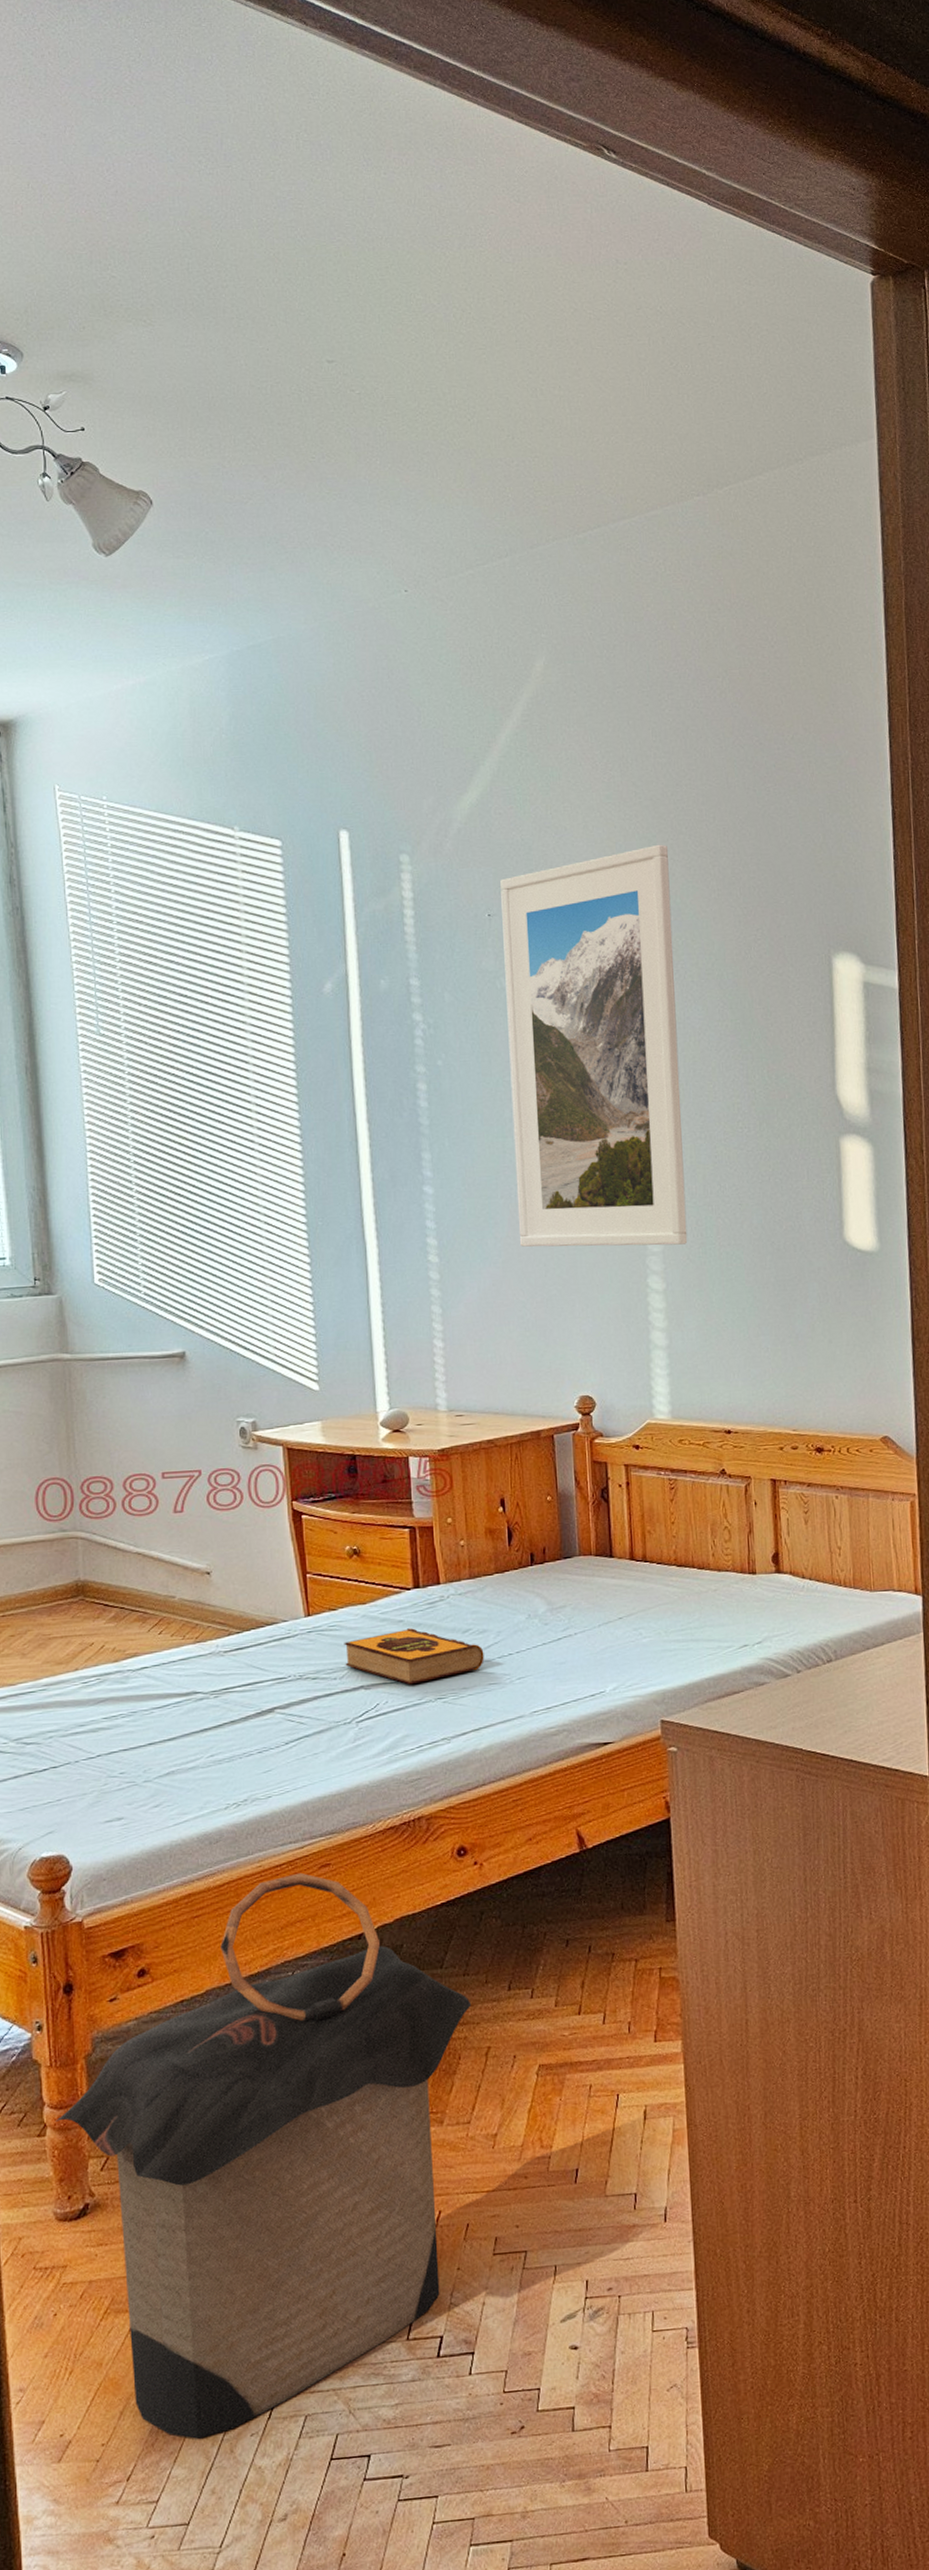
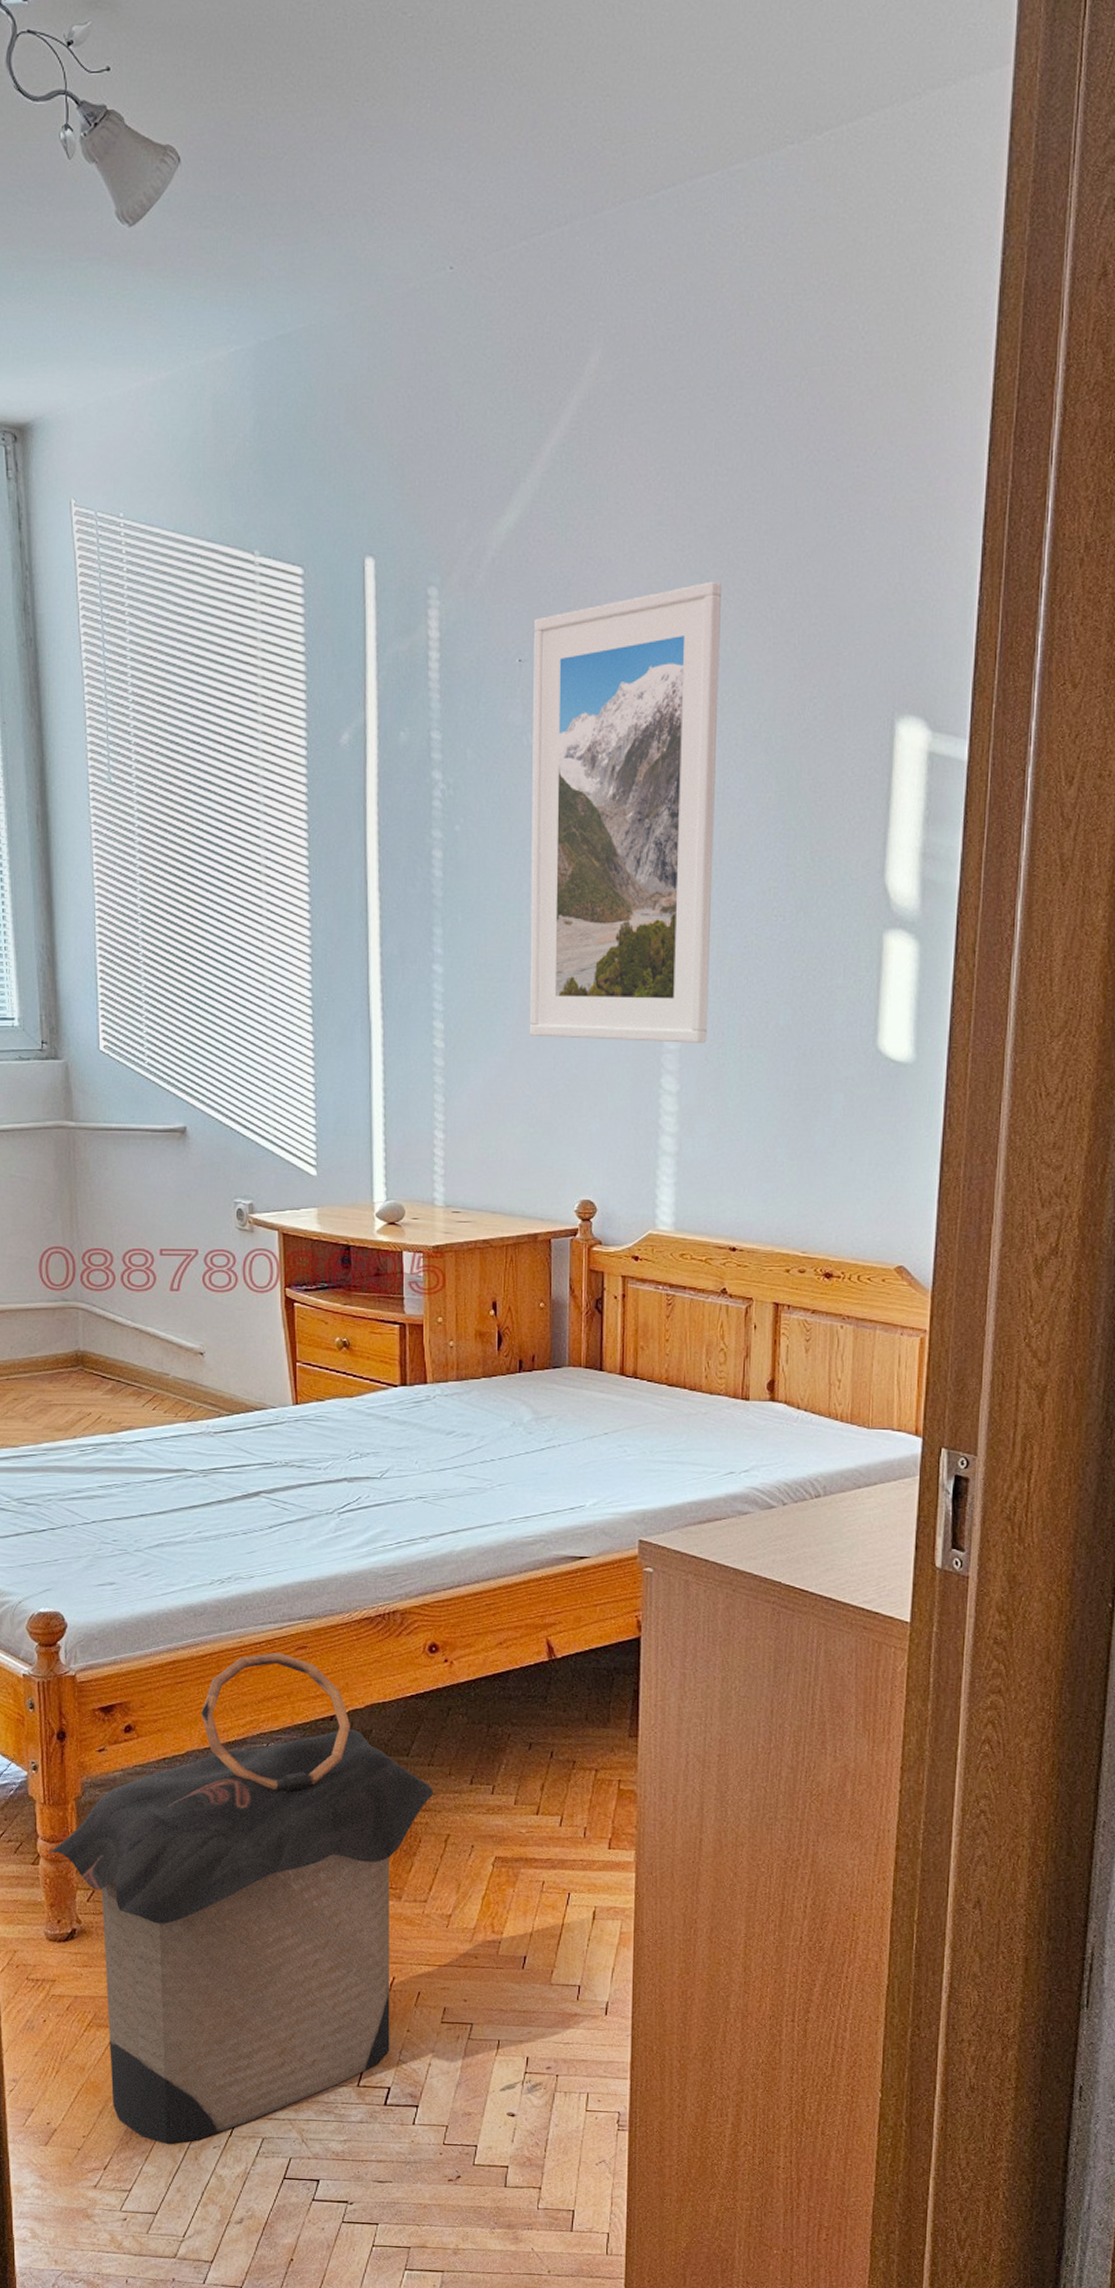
hardback book: present [344,1628,484,1685] -> none [330,1425,467,1482]

